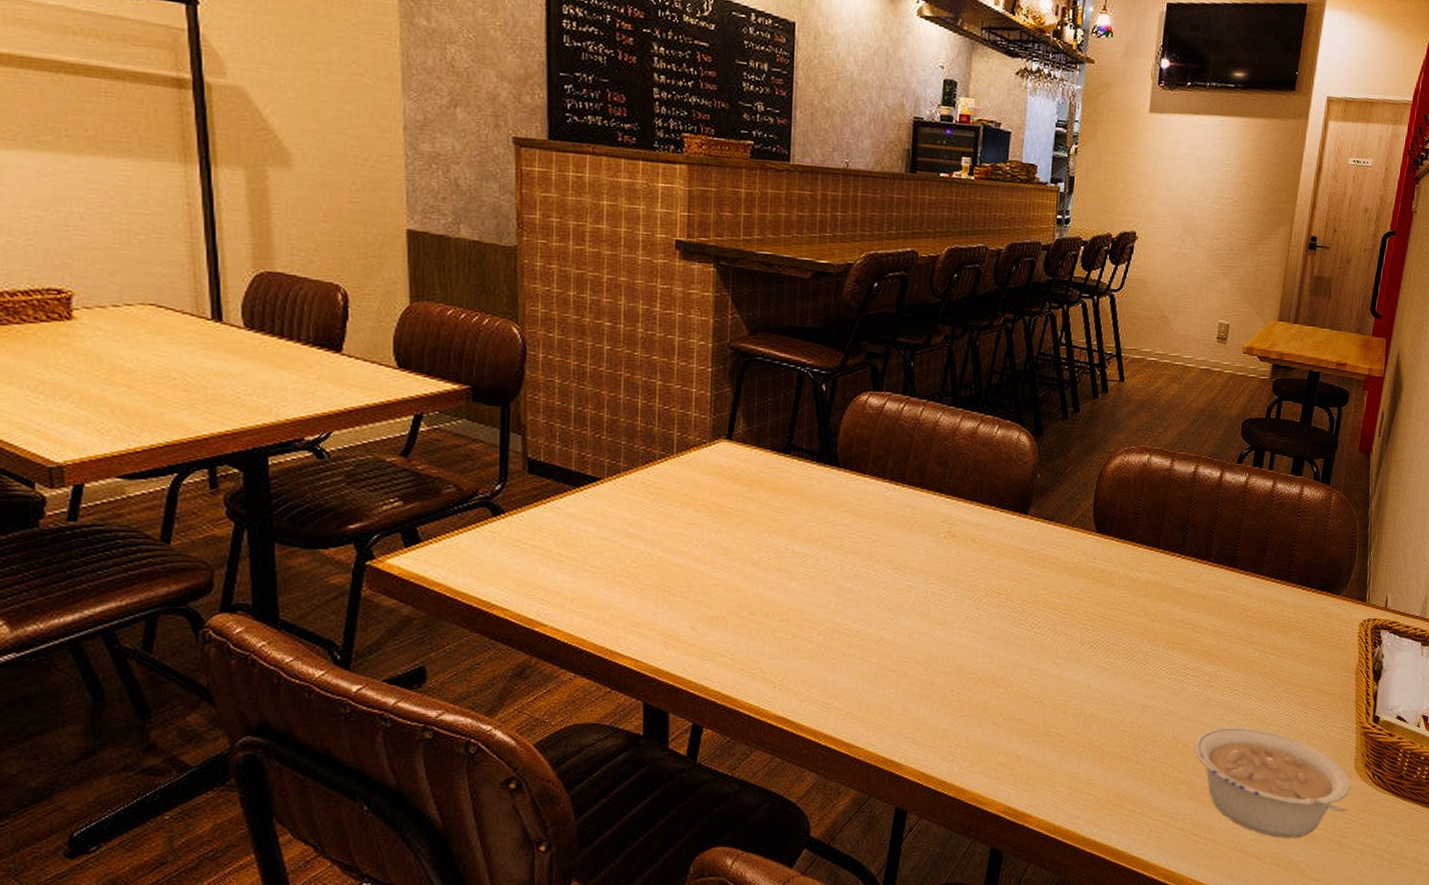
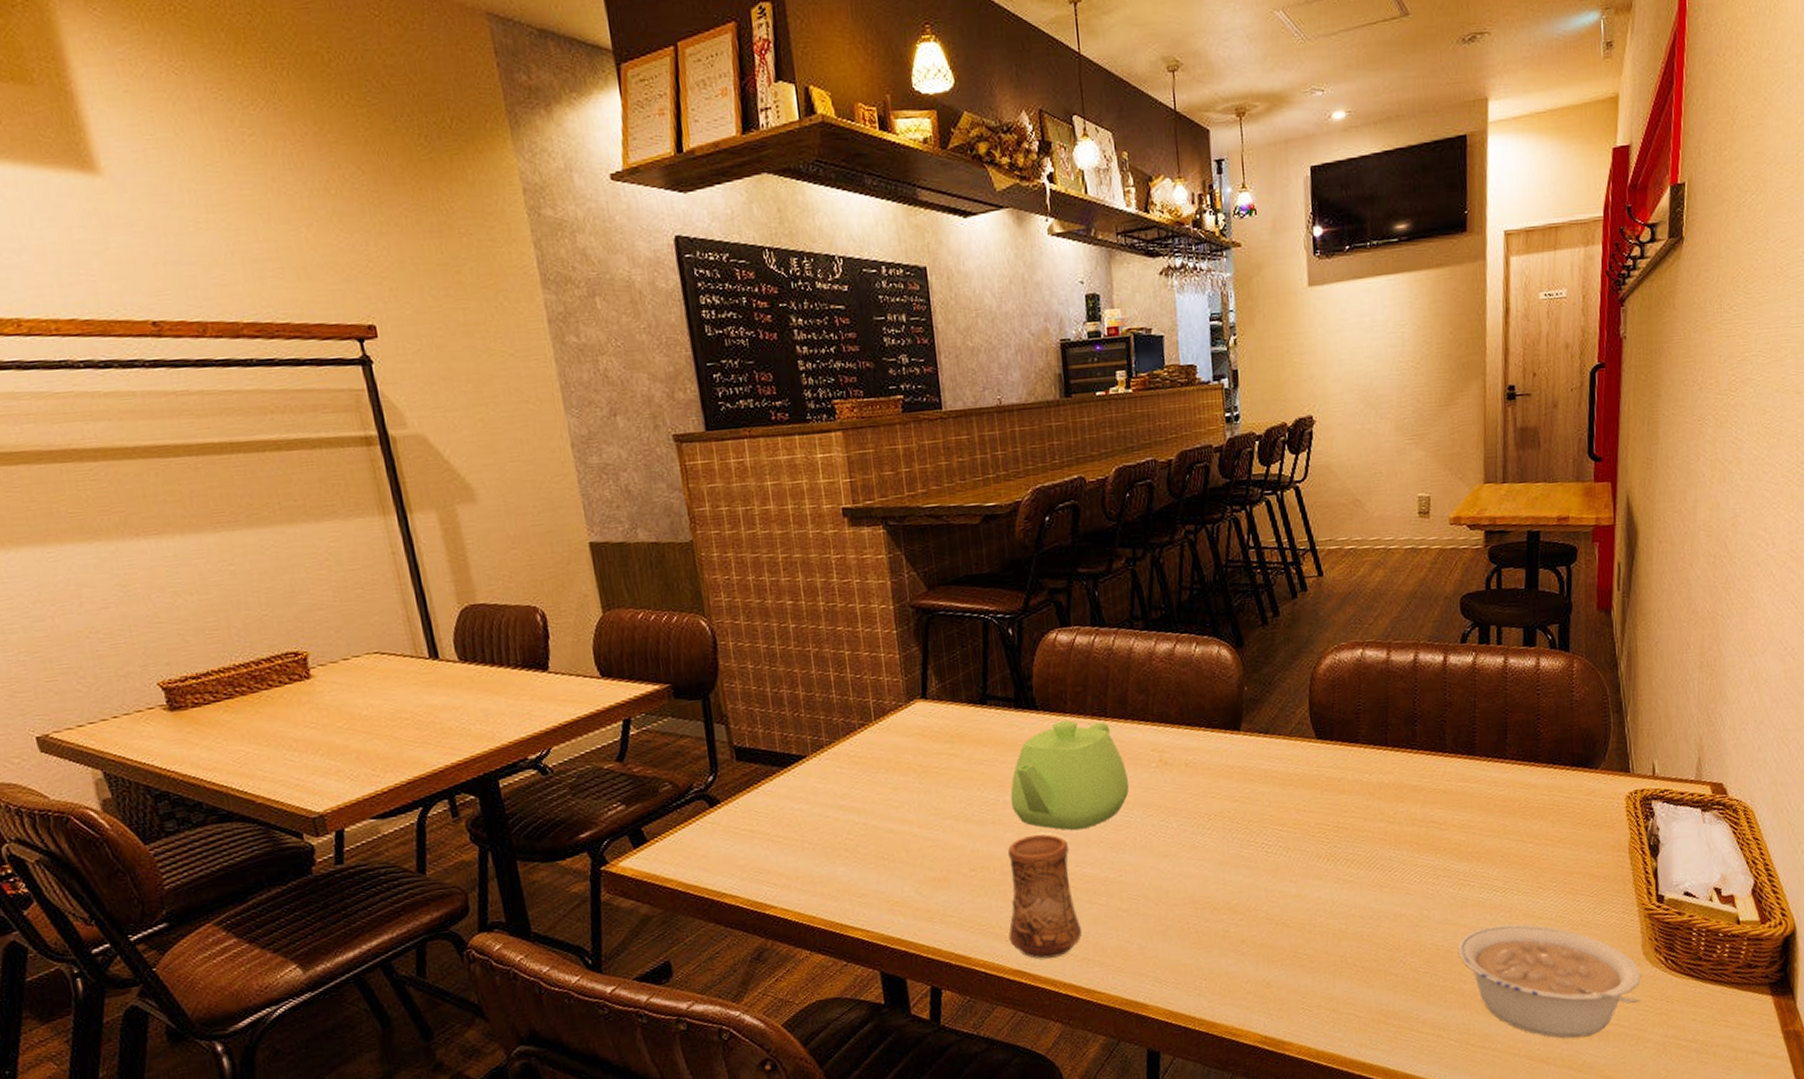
cup: none [777,587,850,709] -> present [1008,834,1081,959]
teapot: none [799,480,916,588] -> present [1010,720,1129,831]

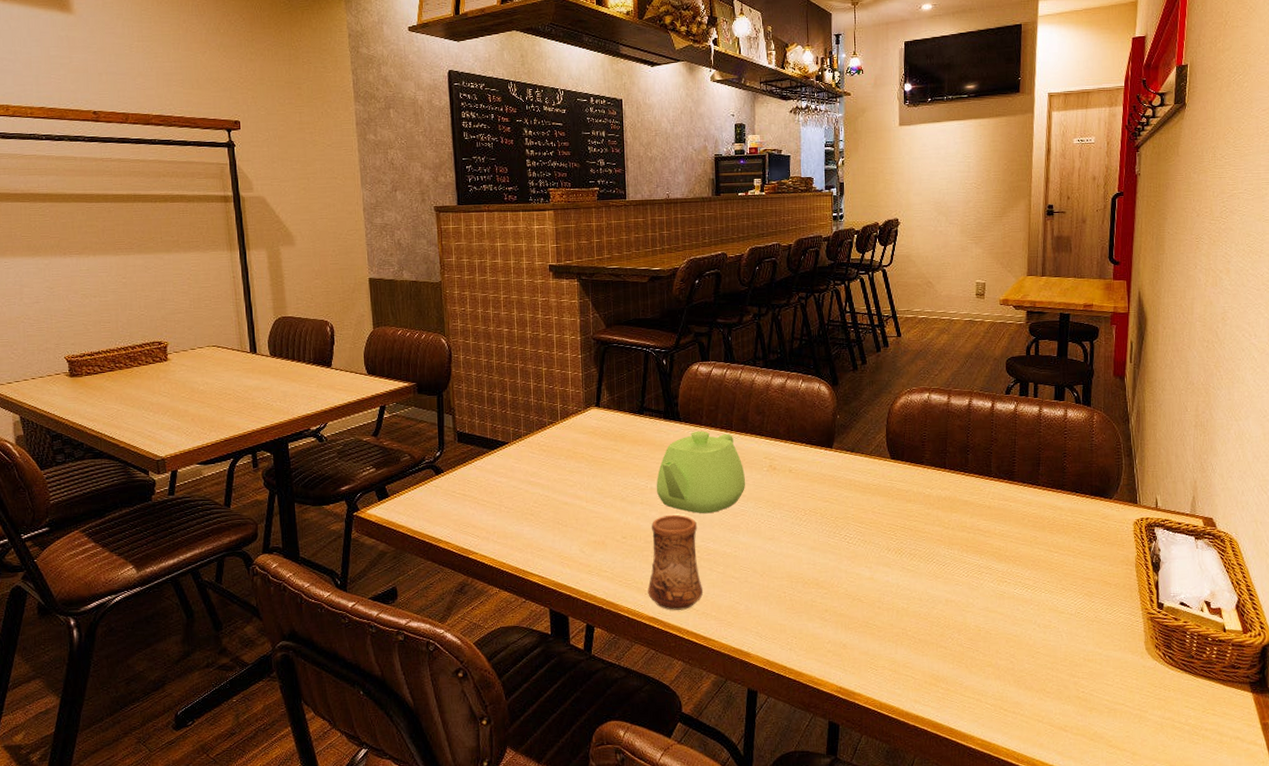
legume: present [1457,924,1641,1038] -> none [995,615,1144,712]

